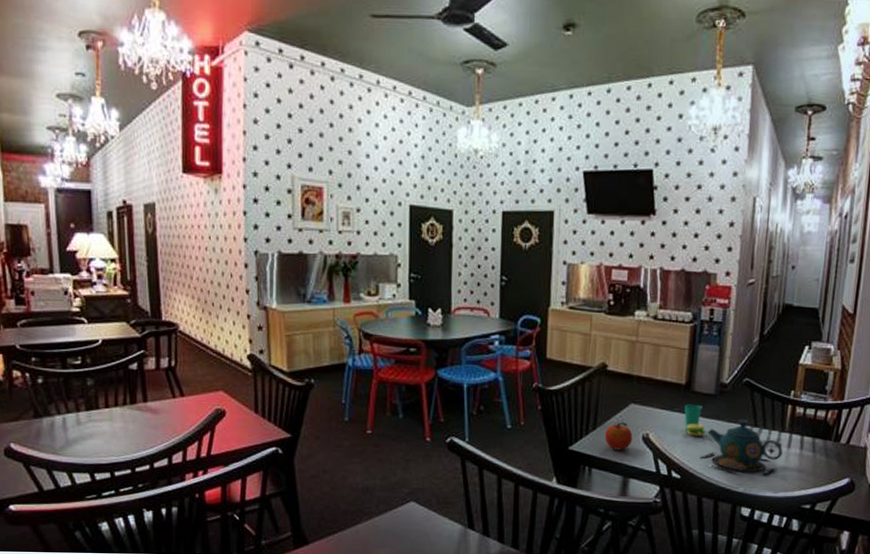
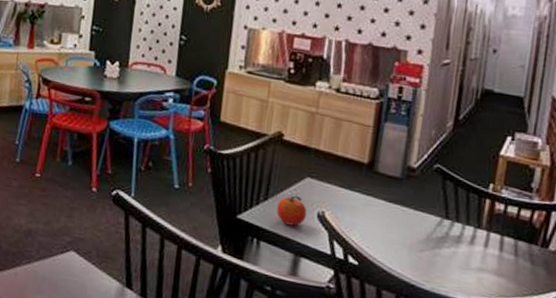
cup: present [684,404,706,436] -> none [365,185,389,222]
teapot: present [699,419,783,475] -> none [381,208,479,275]

